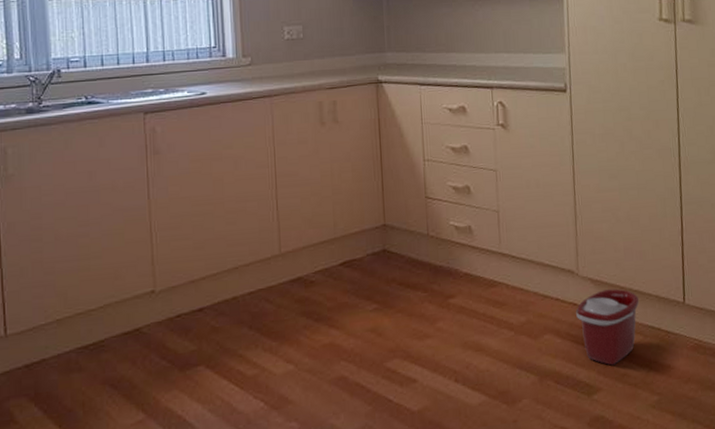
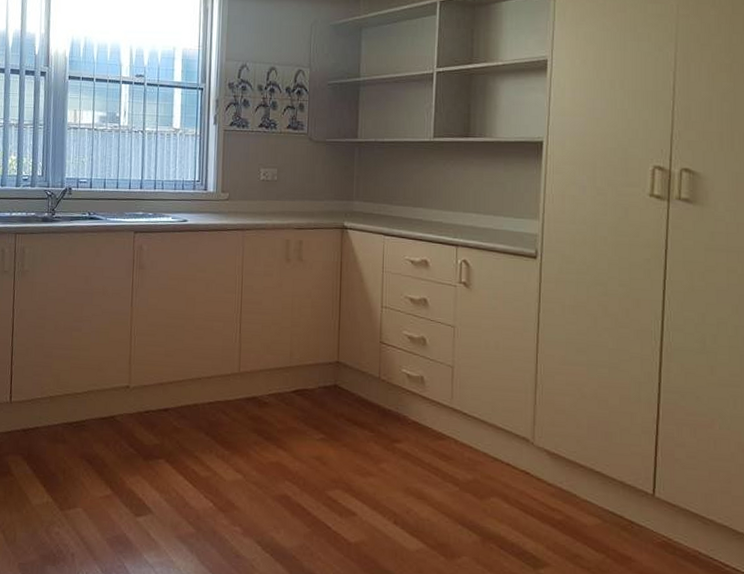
bucket: present [576,289,639,366] -> none [528,464,601,544]

